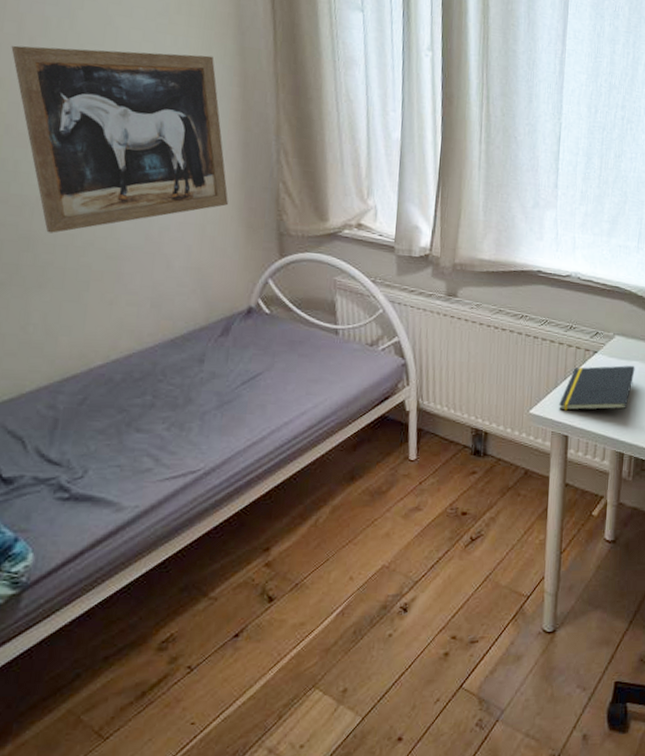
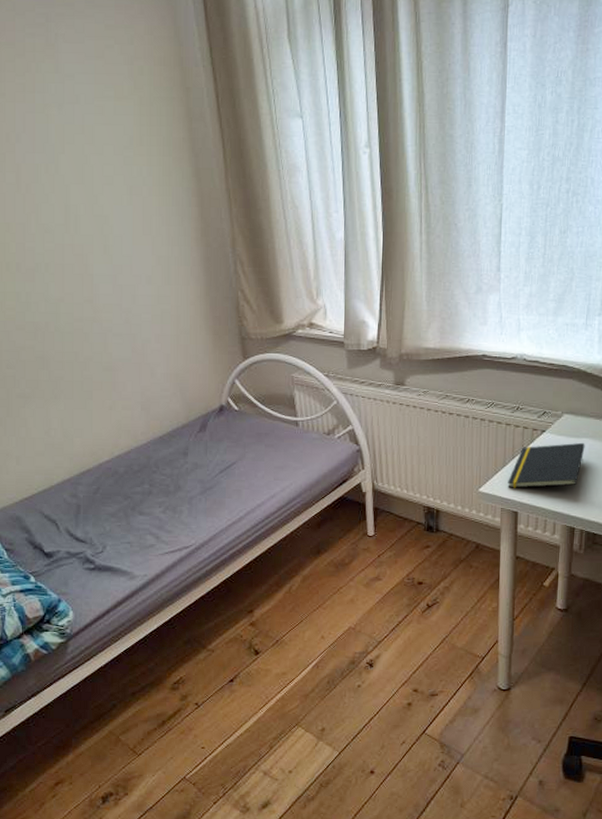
wall art: present [11,45,228,234] -> none [13,180,196,352]

